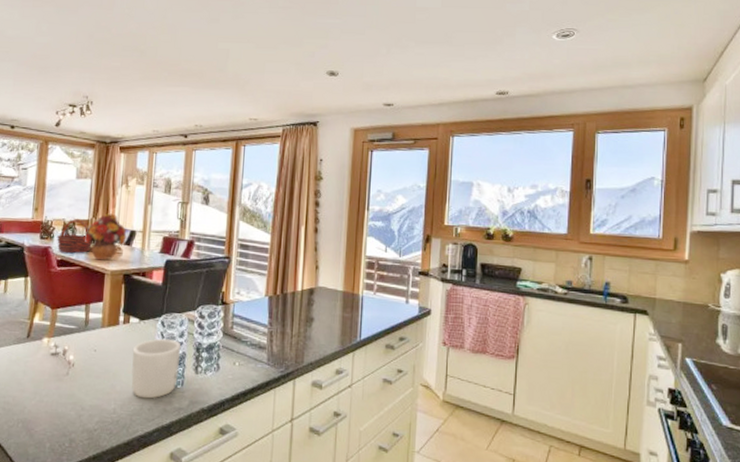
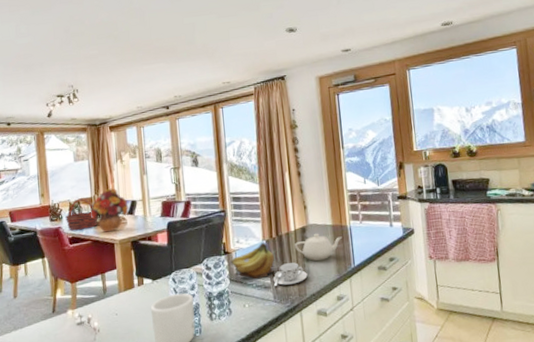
fruit: none [226,298,275,336] -> present [230,242,274,279]
teacup: none [269,325,308,349] -> present [272,262,308,286]
teapot: none [299,297,352,328] -> present [295,233,342,261]

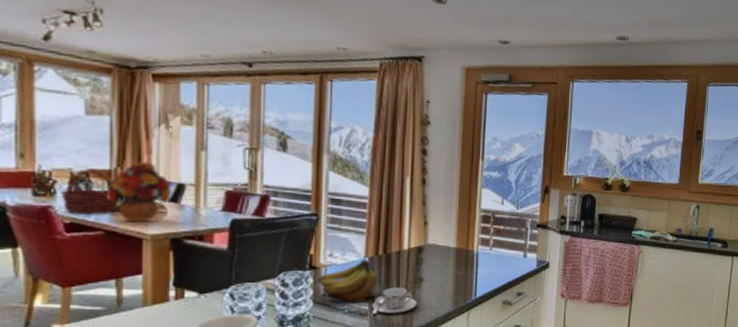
teapot: present [295,233,342,261] -> none [406,255,466,287]

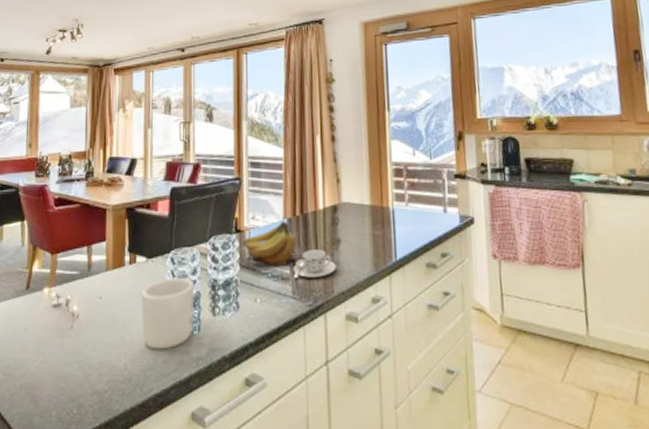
basket: present [60,169,119,214] -> none [52,151,91,190]
flower arrangement: present [105,161,172,222] -> none [82,142,127,195]

